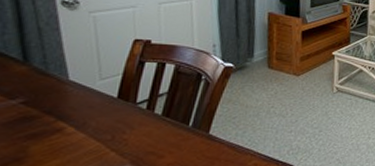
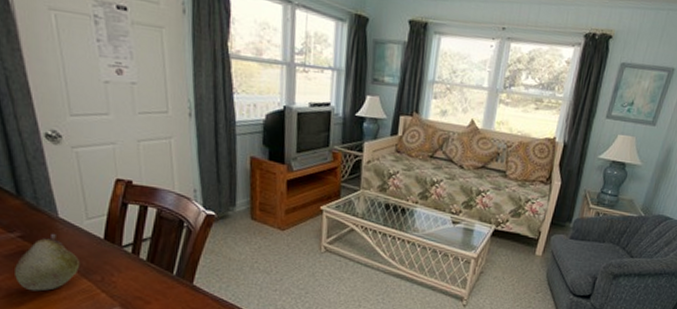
fruit: none [12,96,90,158] -> present [15,233,81,291]

